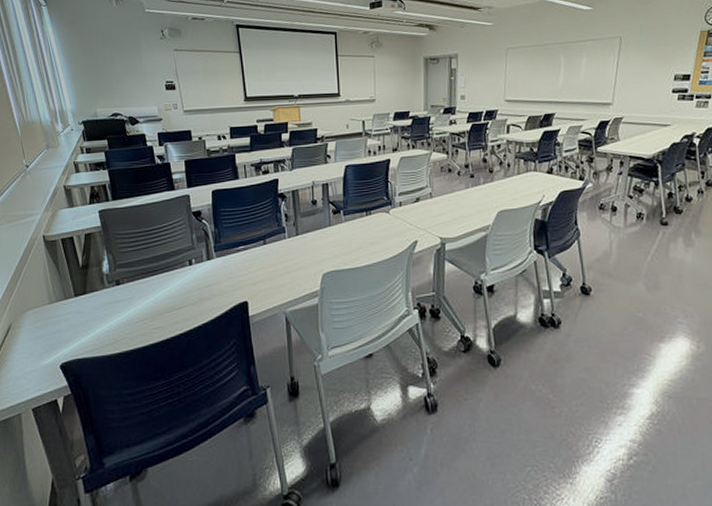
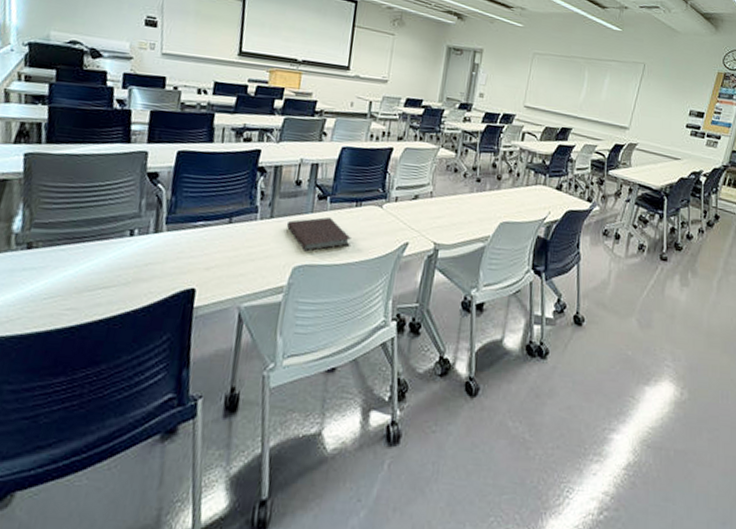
notebook: none [310,227,367,260] -> present [286,216,351,252]

